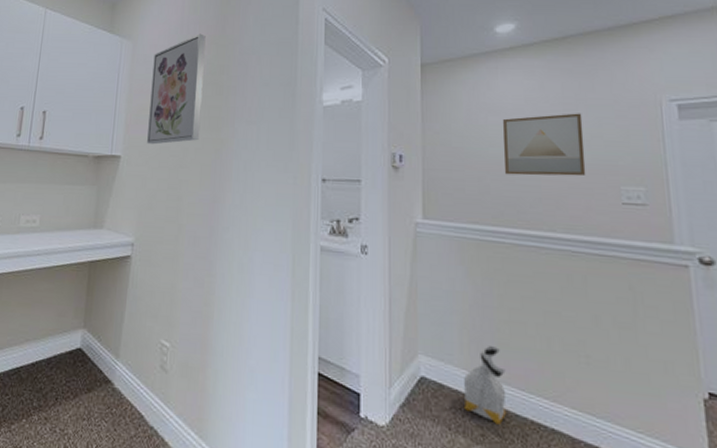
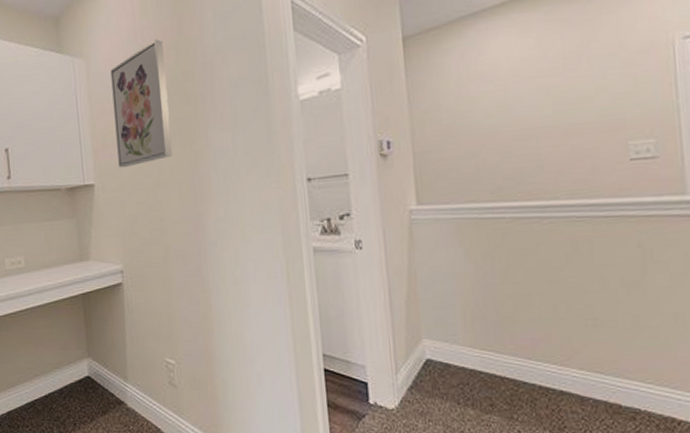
bag: present [463,346,507,425] -> none [470,322,515,394]
wall art: present [503,113,586,177] -> none [497,67,591,146]

